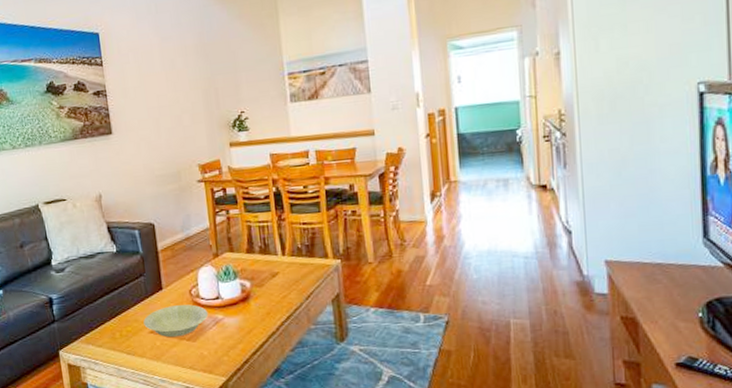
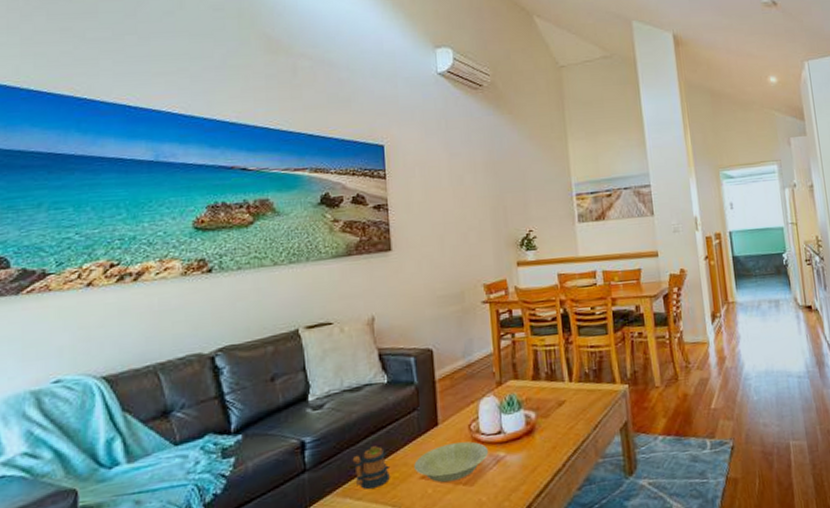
mug: none [91,304,124,339] -> present [352,446,391,489]

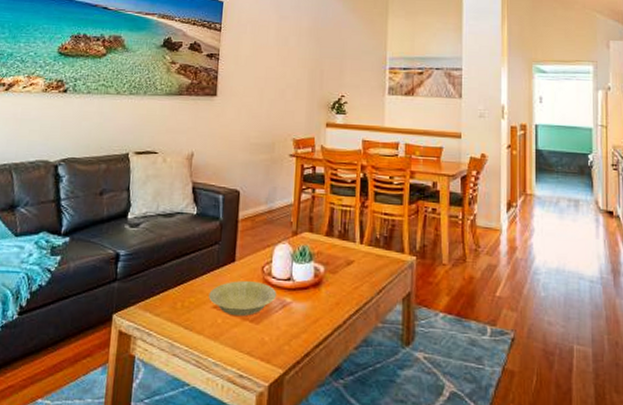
mug: present [352,446,391,489] -> none [156,269,188,308]

